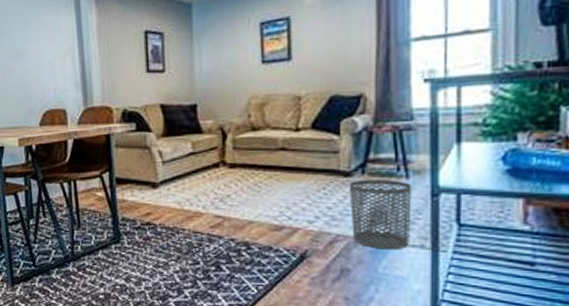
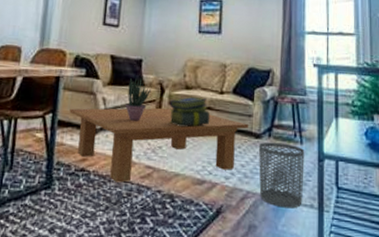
coffee table: none [126,154,335,233] -> present [69,108,249,183]
potted plant: none [184,125,212,171] -> present [125,78,152,121]
stack of books: none [234,138,285,173] -> present [169,97,210,127]

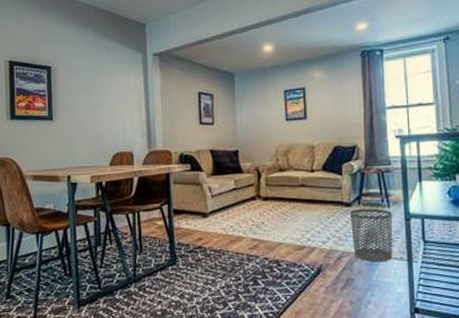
coffee table: present [69,108,249,183] -> none [182,189,340,255]
potted plant: present [125,78,152,121] -> none [229,166,250,203]
stack of books: present [169,97,210,127] -> none [266,177,304,204]

